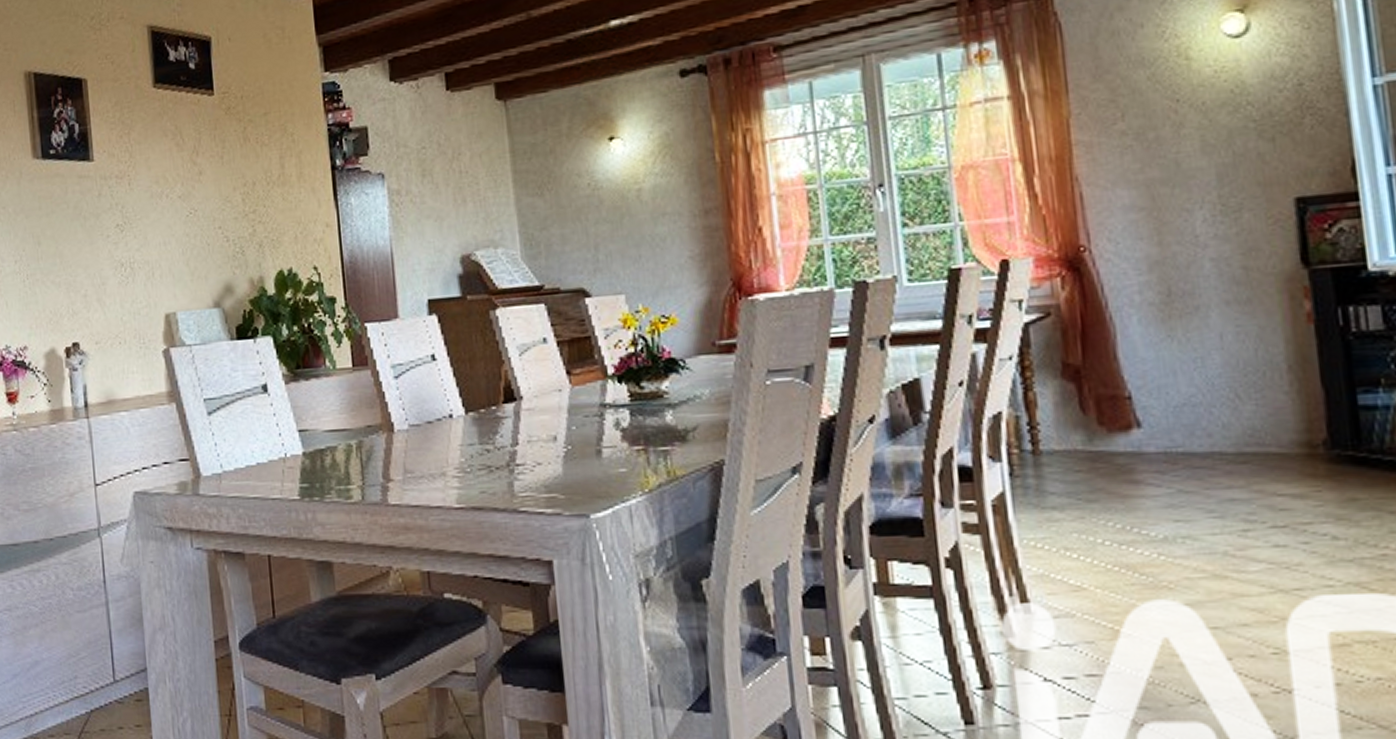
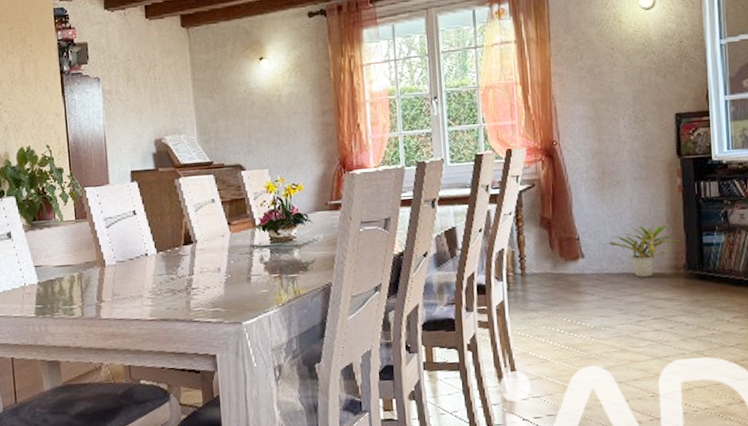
potted plant: none [1186,372,1322,460] -> present [610,223,684,278]

